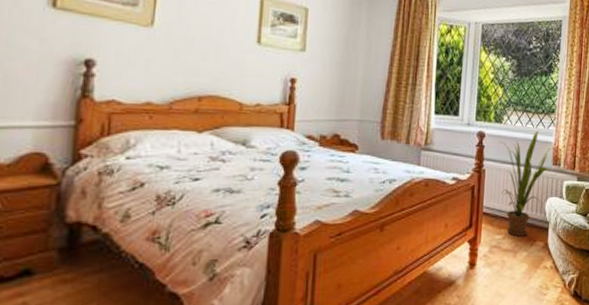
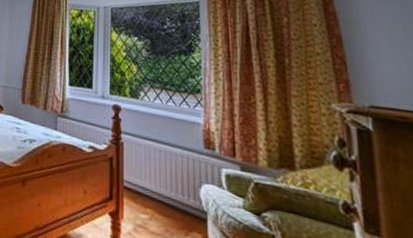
house plant: present [500,131,553,237] -> none [138,110,202,222]

